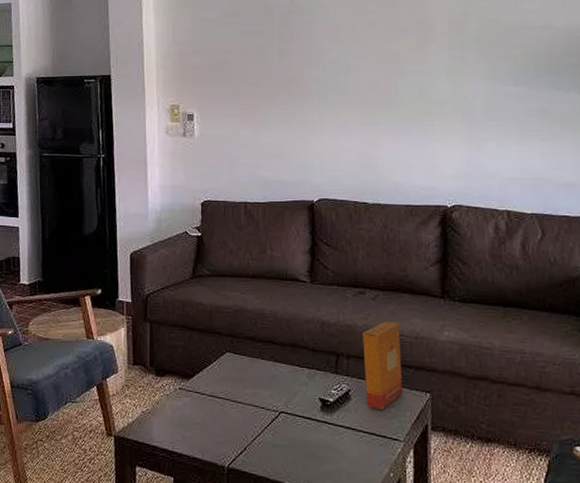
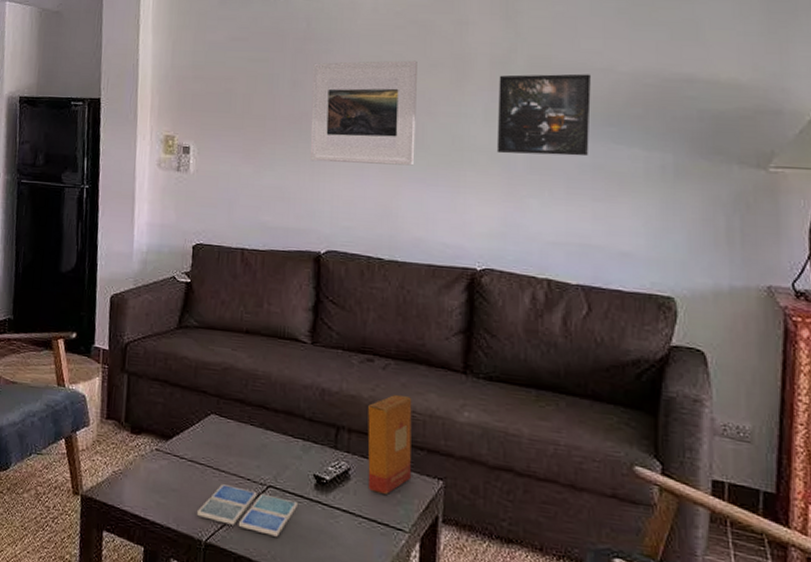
drink coaster: none [219,414,307,456] -> present [197,484,297,537]
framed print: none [298,27,390,121] -> present [310,60,417,166]
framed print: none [456,31,535,104] -> present [496,74,591,157]

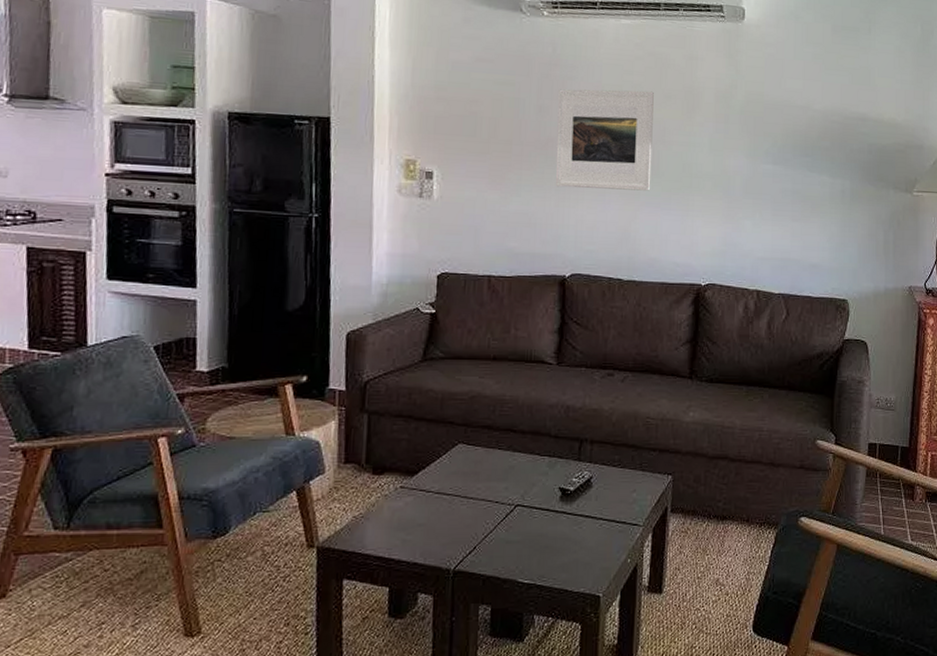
drink coaster: present [197,484,297,537] -> none [445,511,544,552]
product box: present [367,395,412,494] -> none [607,404,647,495]
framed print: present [496,74,591,157] -> none [719,108,793,183]

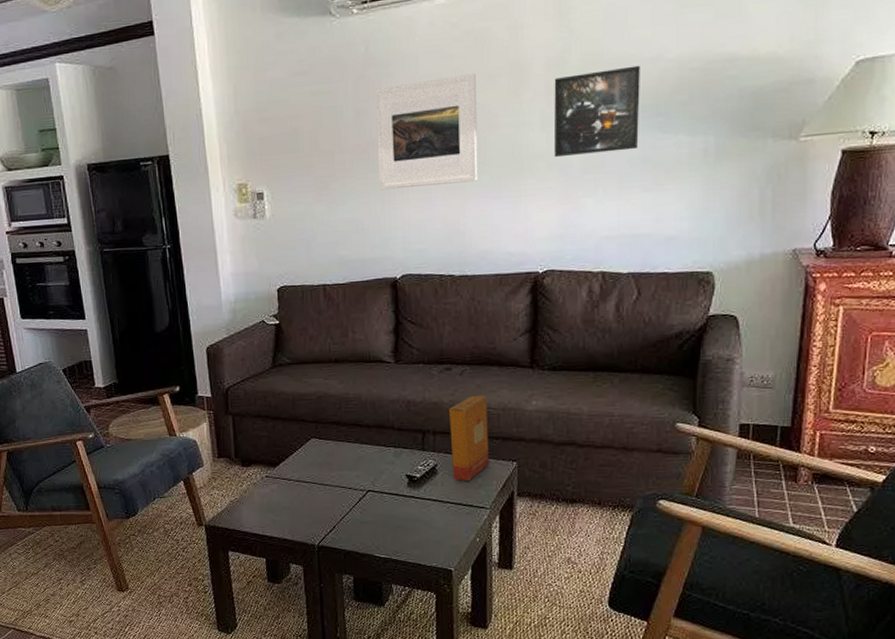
product box: none [607,404,647,495] -> present [449,396,490,481]
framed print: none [719,108,793,183] -> present [553,65,640,158]

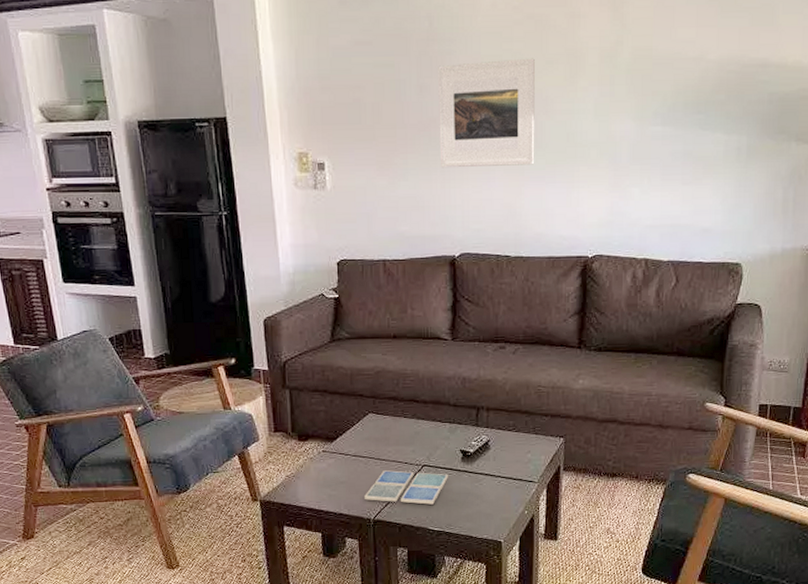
drink coaster: none [308,496,394,531] -> present [365,470,448,505]
product box: present [449,396,490,481] -> none [502,374,539,456]
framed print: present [553,65,640,158] -> none [605,63,684,147]

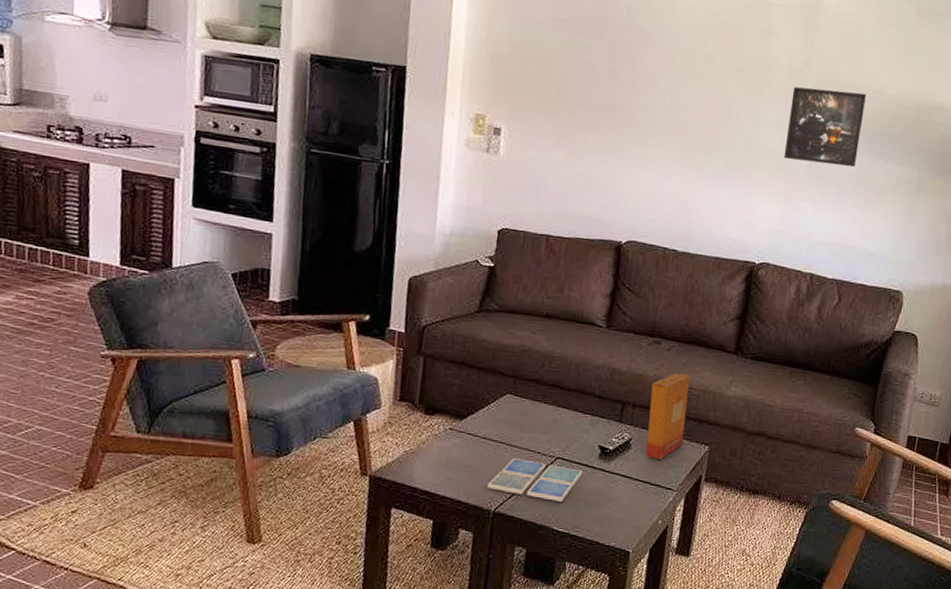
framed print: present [438,58,535,168] -> none [620,54,726,165]
product box: none [502,374,539,456] -> present [645,373,690,460]
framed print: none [605,63,684,147] -> present [783,86,866,168]

